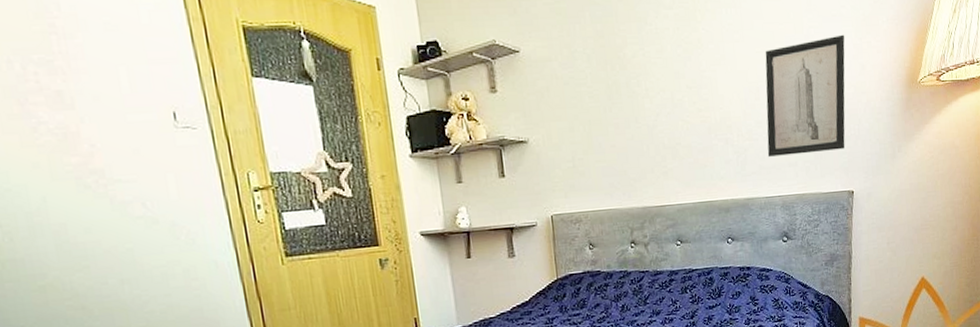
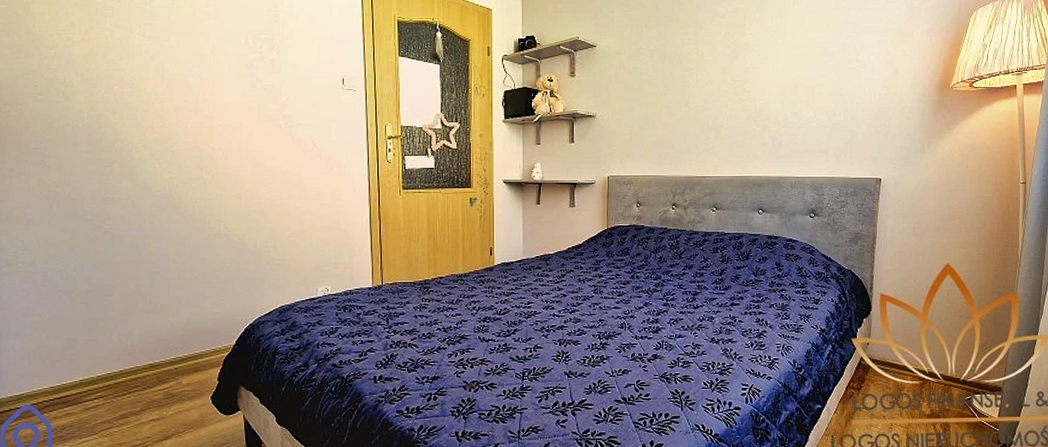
wall art: present [765,34,845,157] -> none [800,43,880,143]

